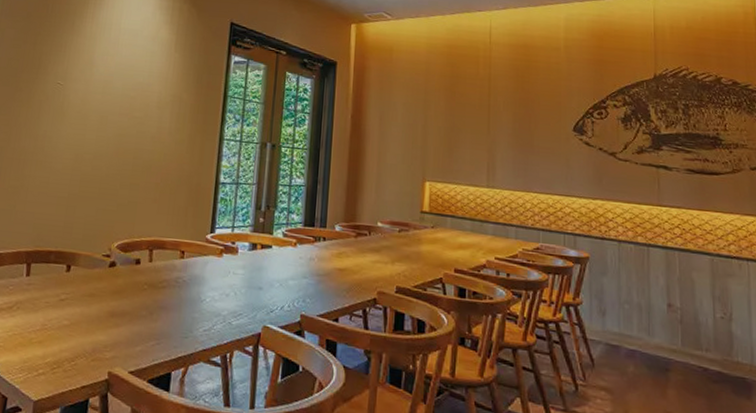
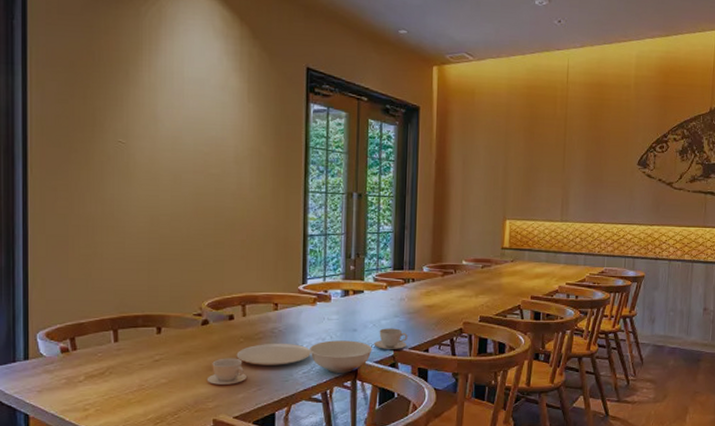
teacup: none [107,304,148,335] -> present [206,358,248,385]
plate: none [138,293,214,319] -> present [236,343,311,365]
bowl: none [212,297,278,336] -> present [310,340,372,373]
teacup: none [279,289,316,315] -> present [374,328,408,349]

